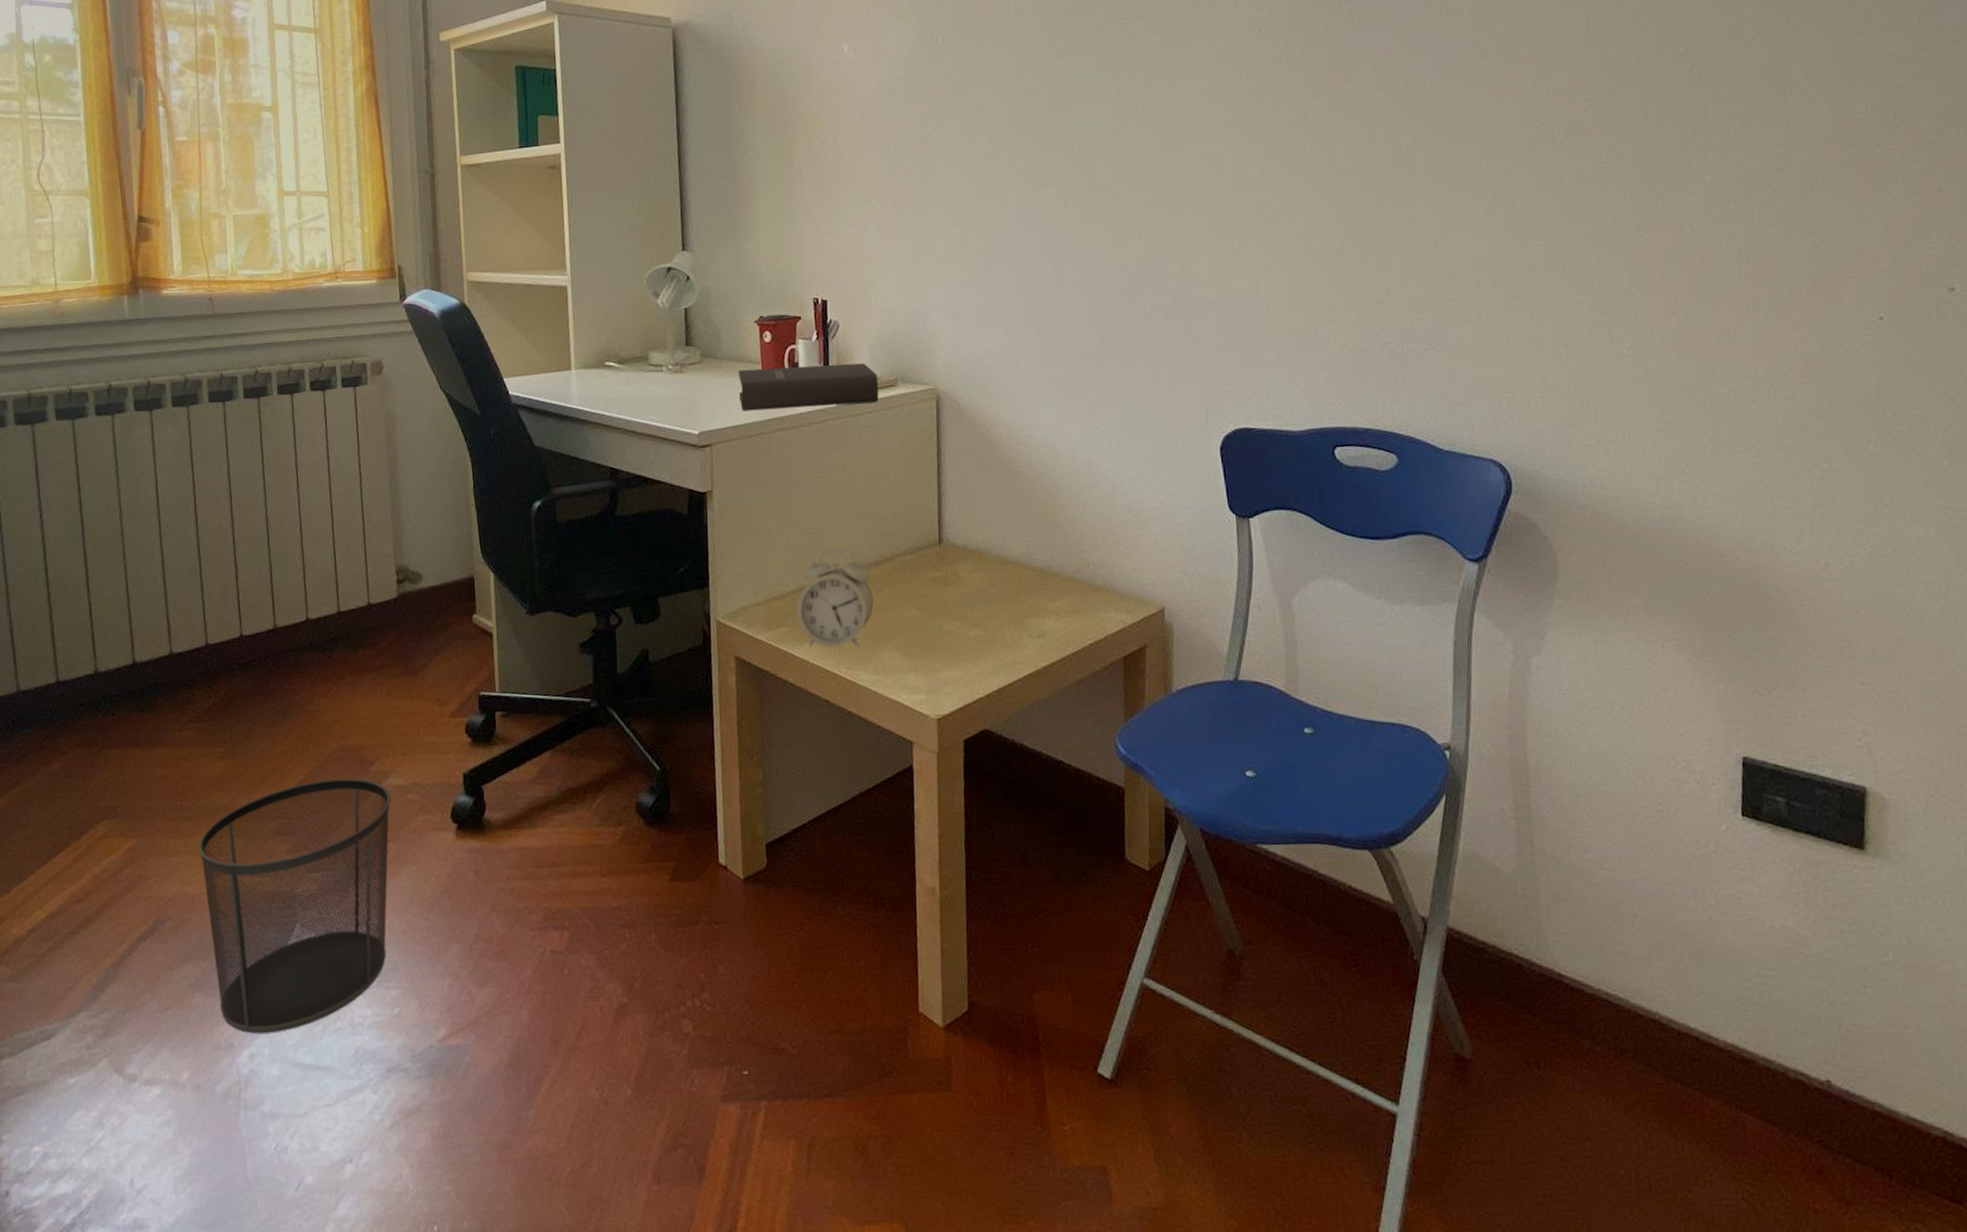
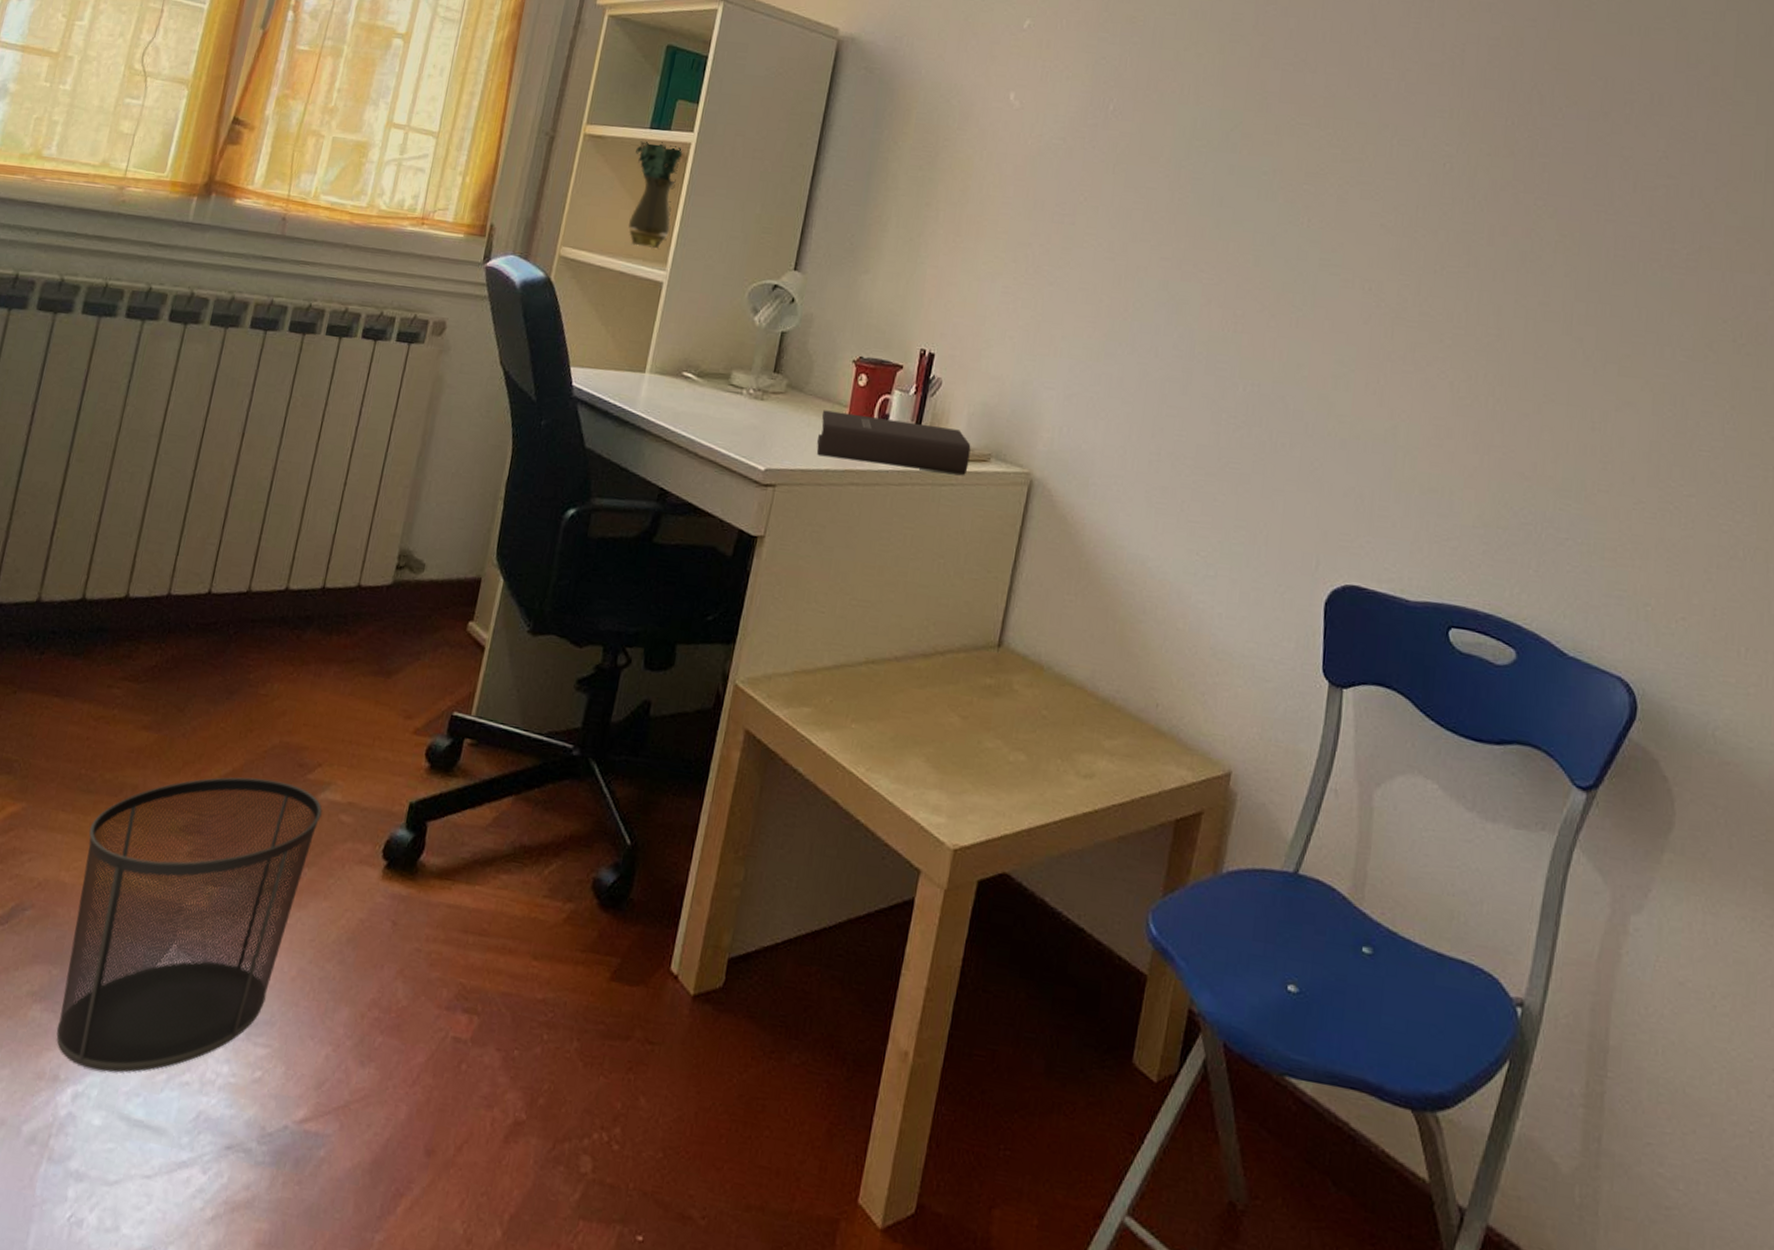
vase: none [512,158,561,258] -> present [628,140,683,248]
alarm clock: present [796,548,874,648] -> none [823,628,915,747]

